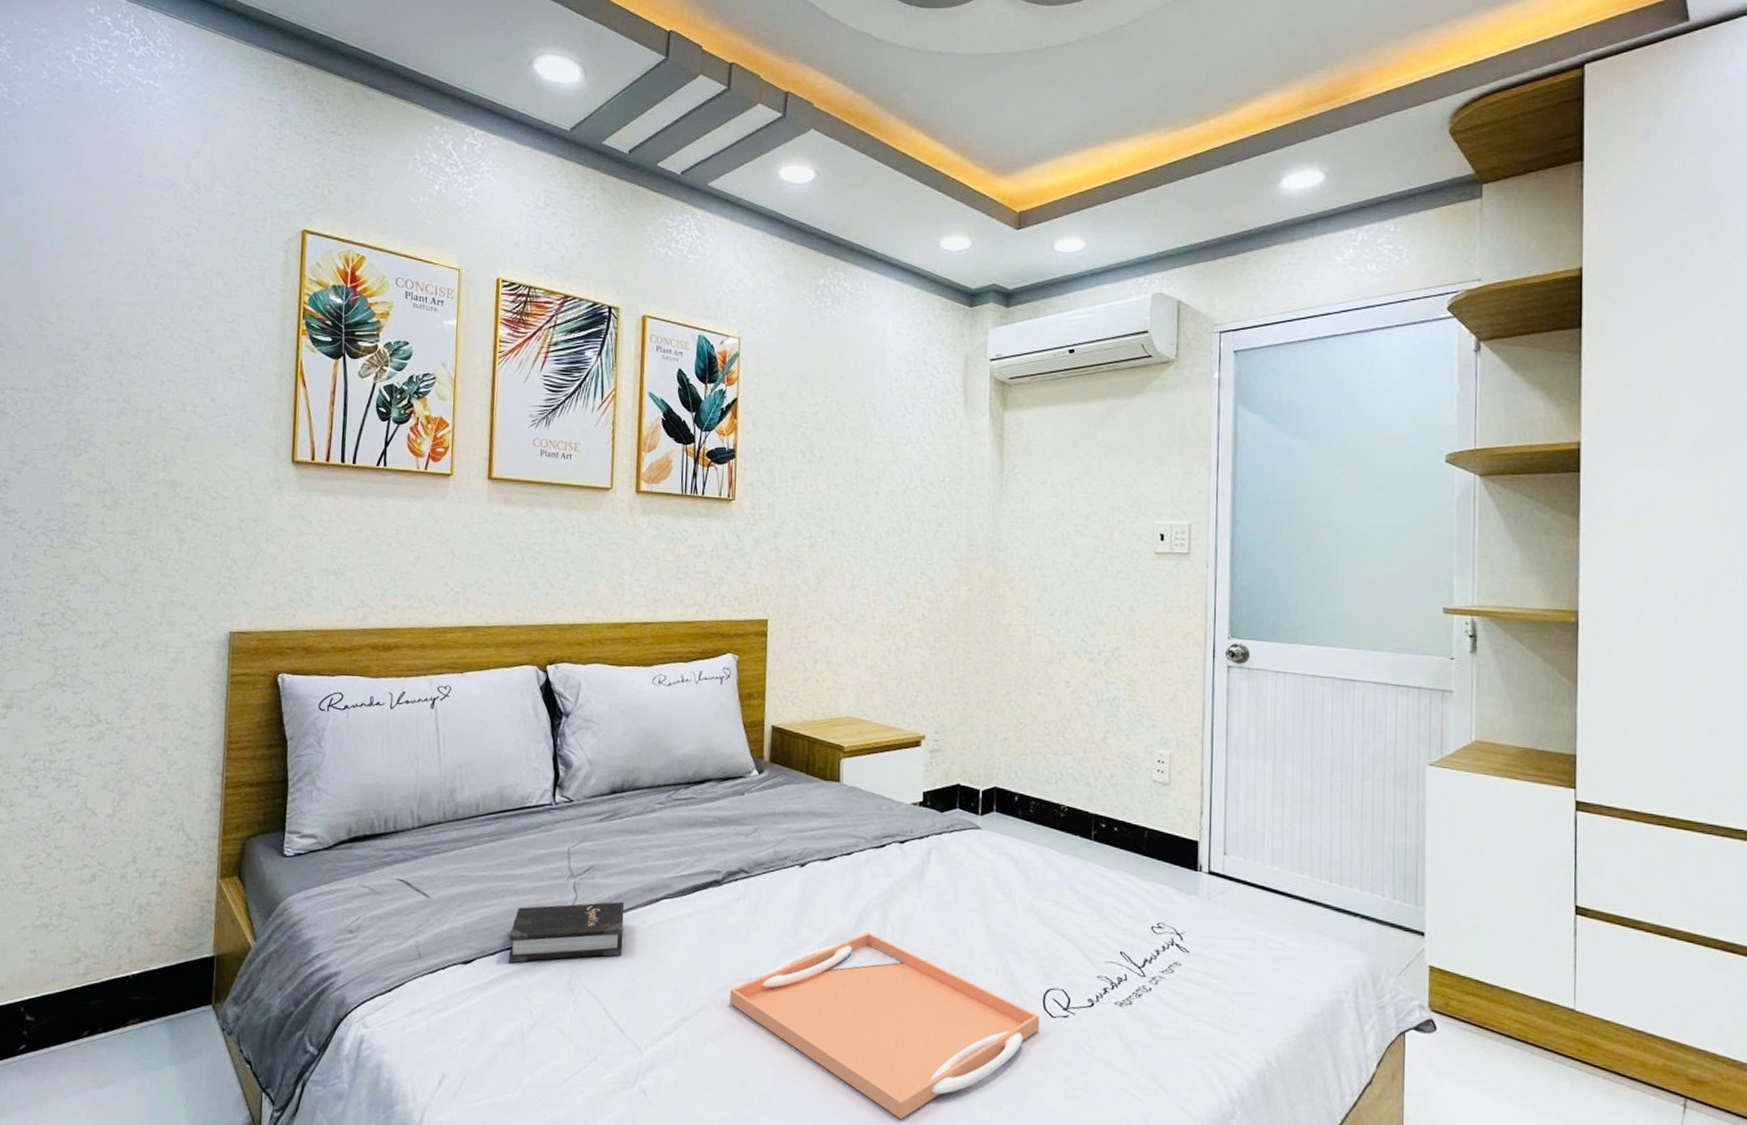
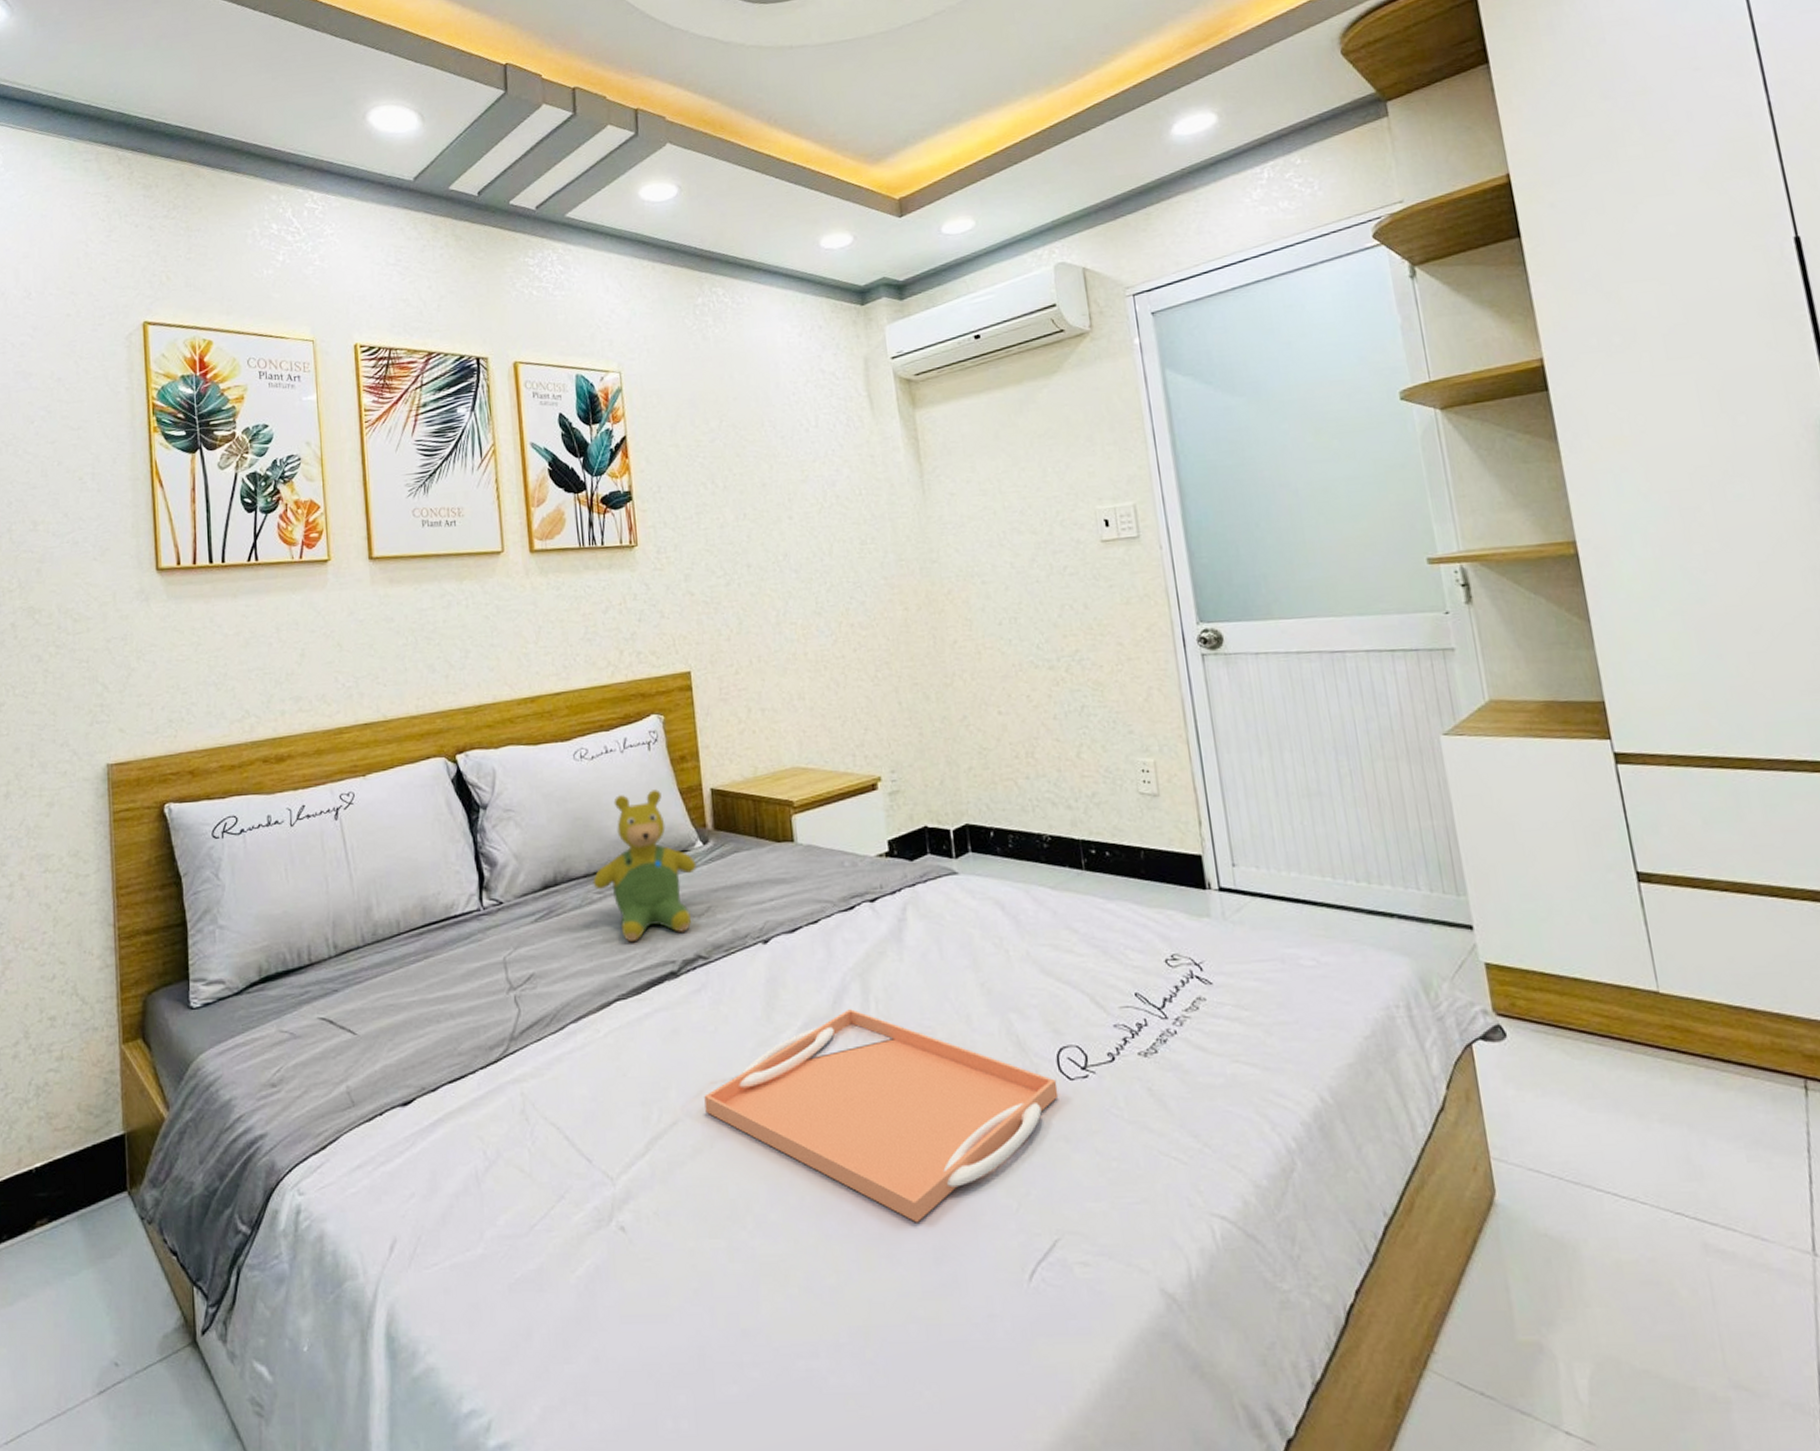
hardback book: present [508,901,625,963] -> none [450,1010,578,1099]
teddy bear: none [655,720,750,850] -> present [593,789,696,941]

